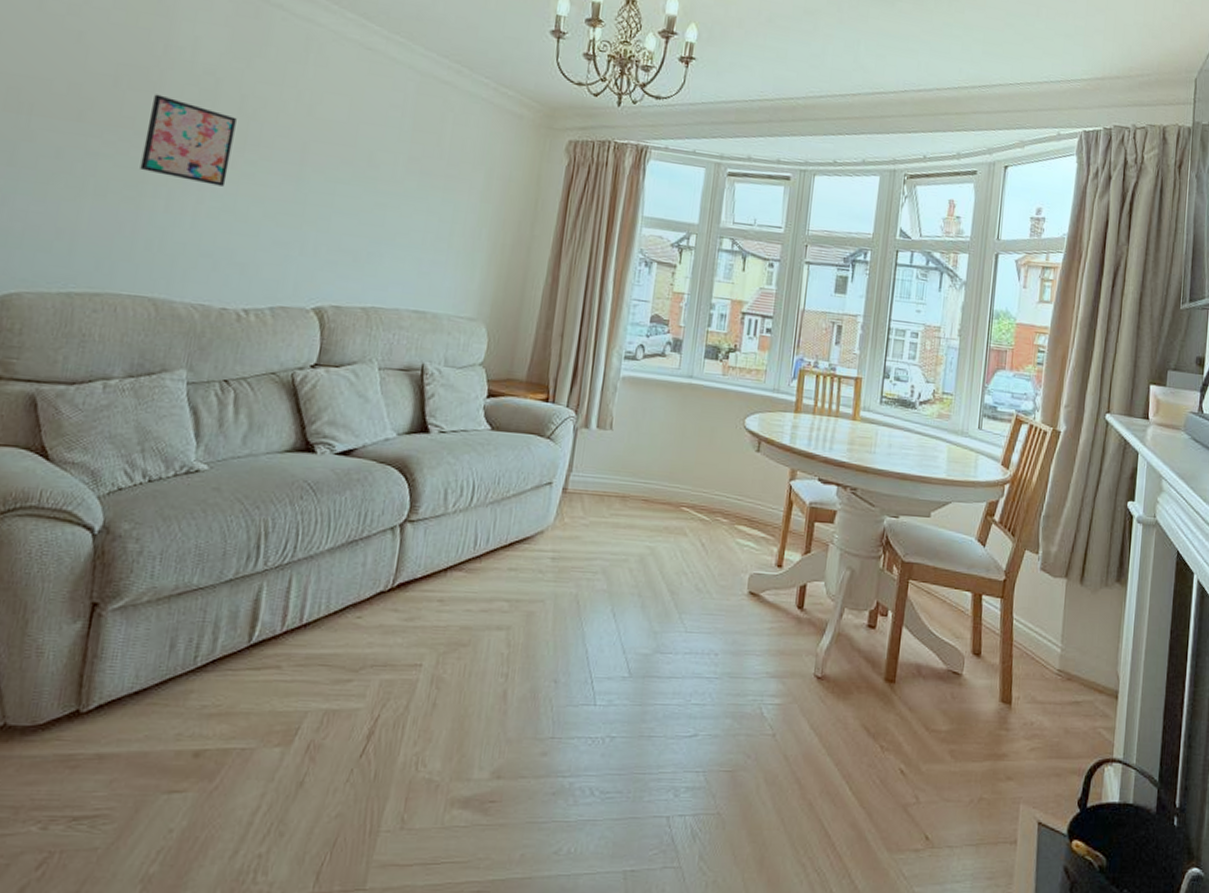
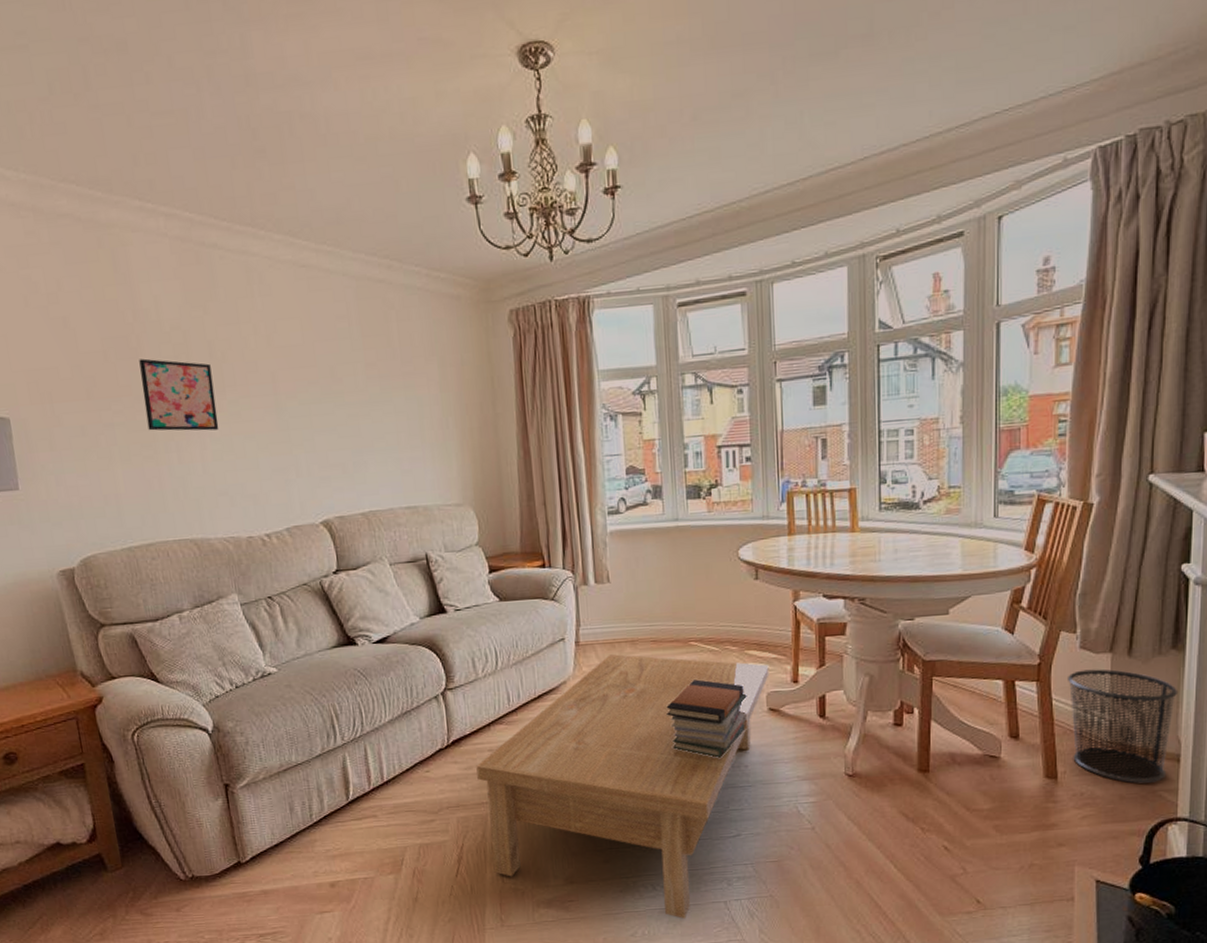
coffee table: none [408,508,756,835] -> present [476,654,769,919]
book stack: none [644,549,731,641] -> present [666,679,748,758]
waste bin: none [1026,592,1120,718] -> present [1066,669,1179,783]

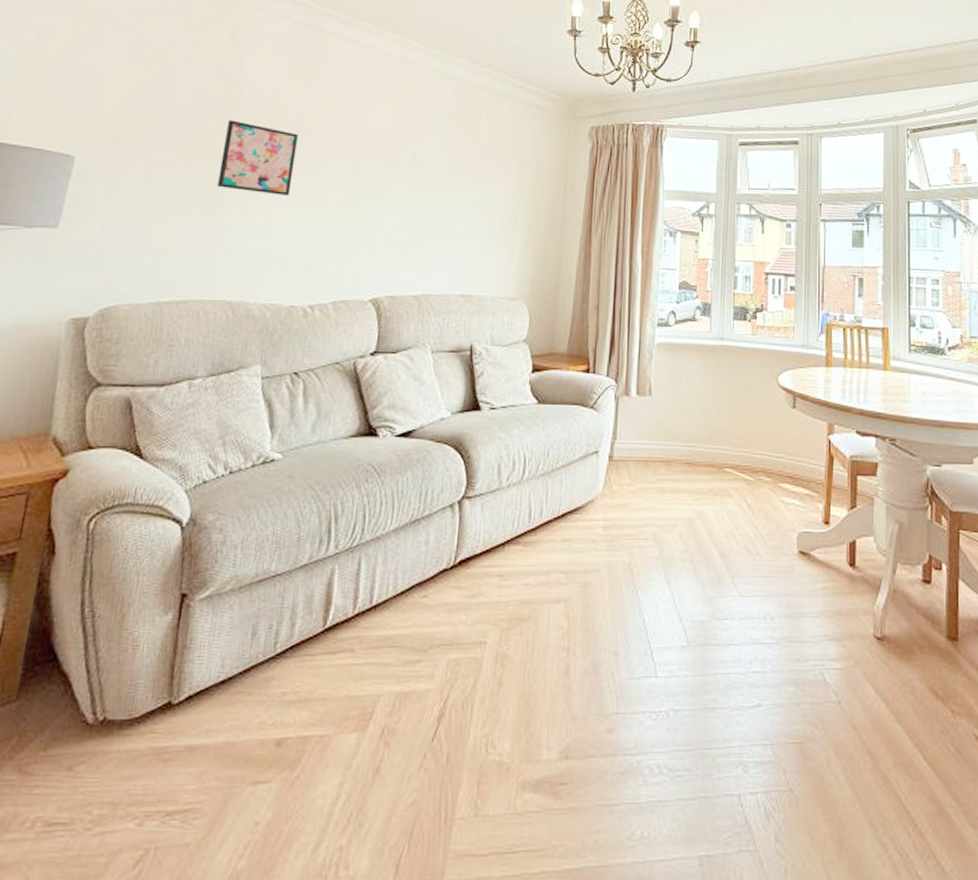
coffee table: present [476,654,769,919] -> none [478,474,801,816]
book stack: present [666,679,748,758] -> none [694,511,779,606]

